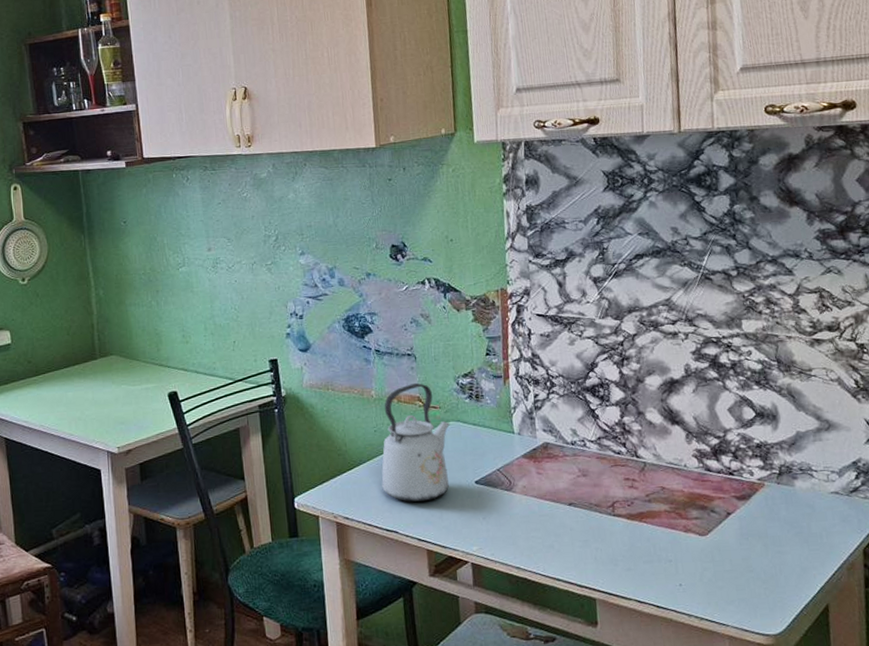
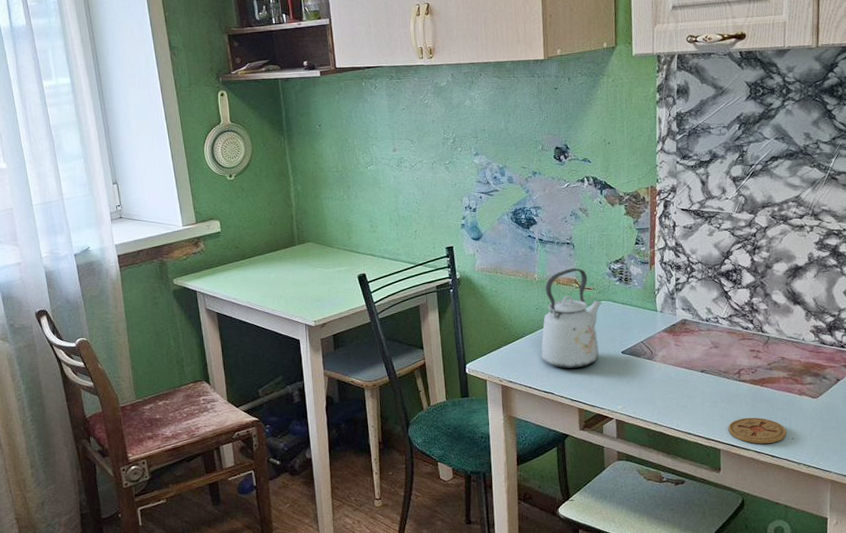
coaster: none [603,559,673,592] -> present [728,417,787,444]

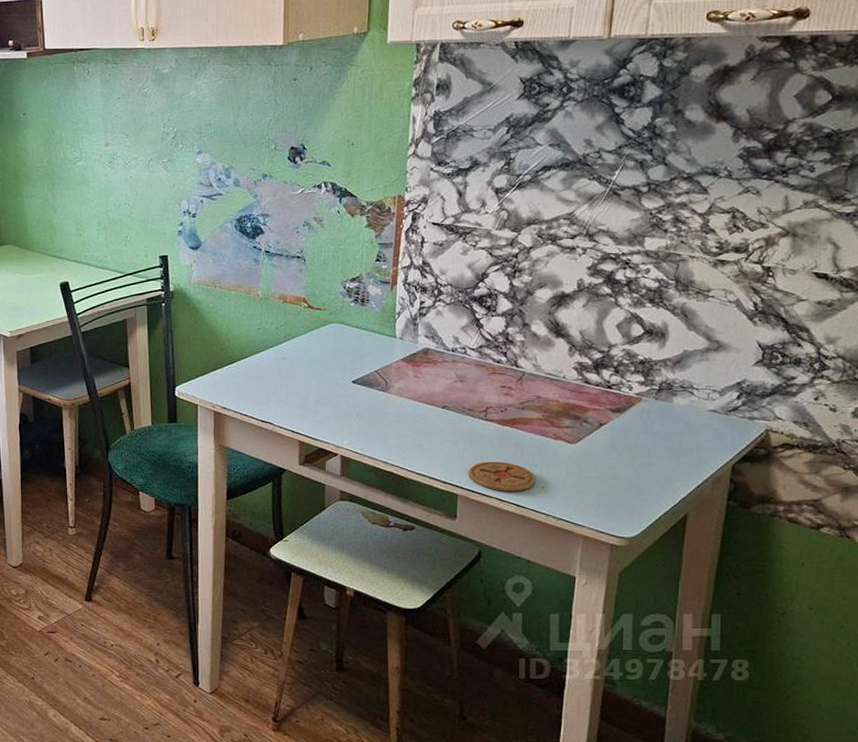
kettle: present [541,268,602,369] -> none [261,285,334,398]

